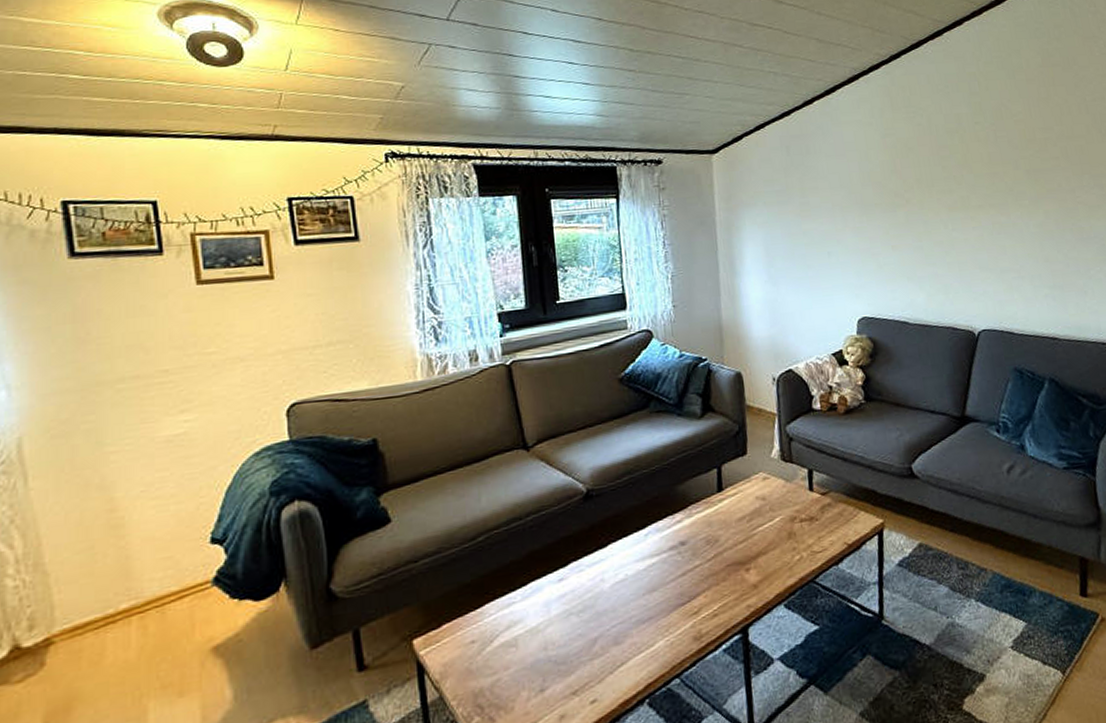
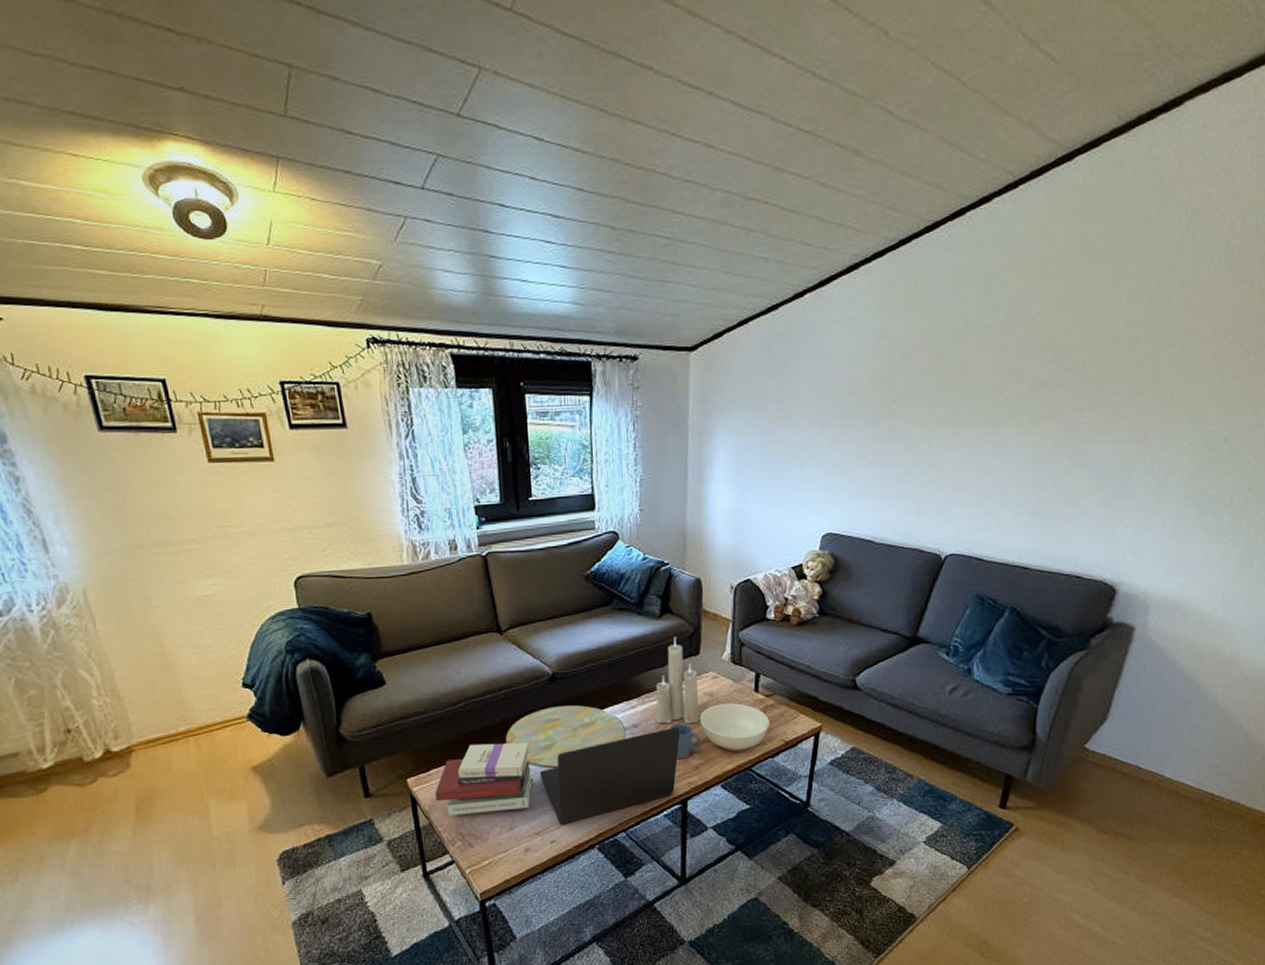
books: none [447,577,569,683] -> present [435,743,534,815]
decorative tray: none [533,525,673,605] -> present [505,705,626,767]
laptop: none [575,539,734,678] -> present [539,726,681,825]
candle: none [702,437,754,539] -> present [655,636,700,724]
mug: none [721,534,758,579] -> present [670,723,702,759]
bowl: none [753,505,829,563] -> present [699,703,769,751]

